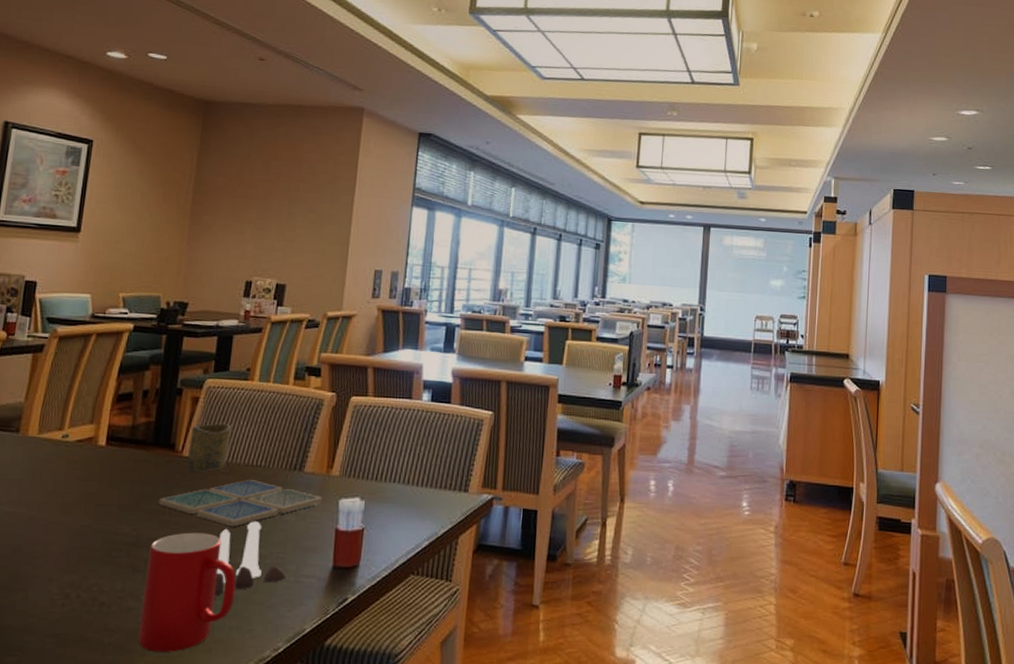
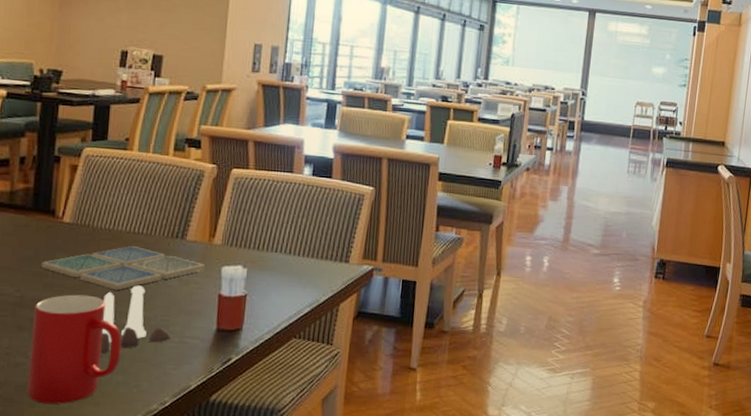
cup: present [187,423,232,471] -> none [68,191,112,237]

